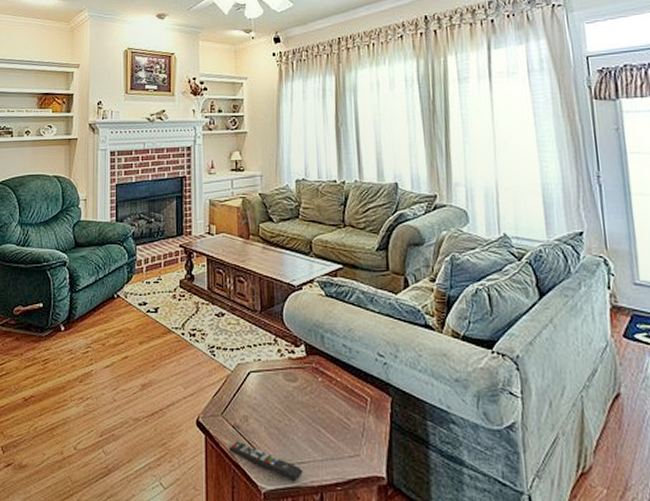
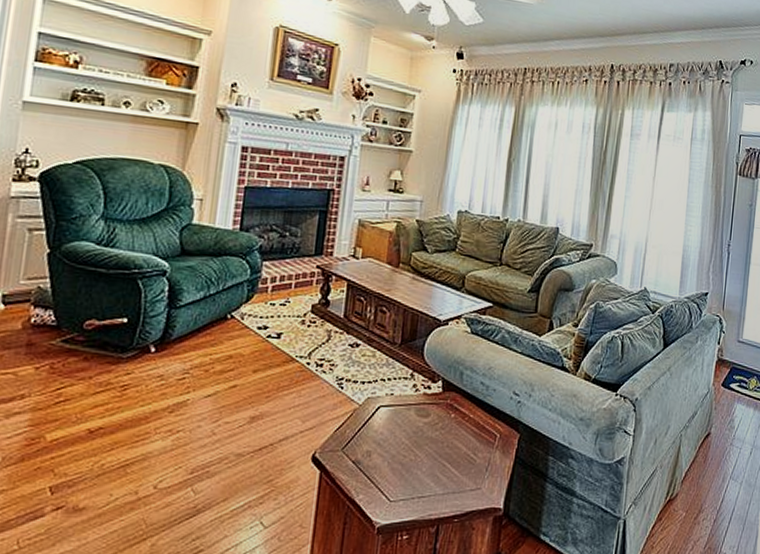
remote control: present [228,441,303,482] -> none [345,476,422,516]

